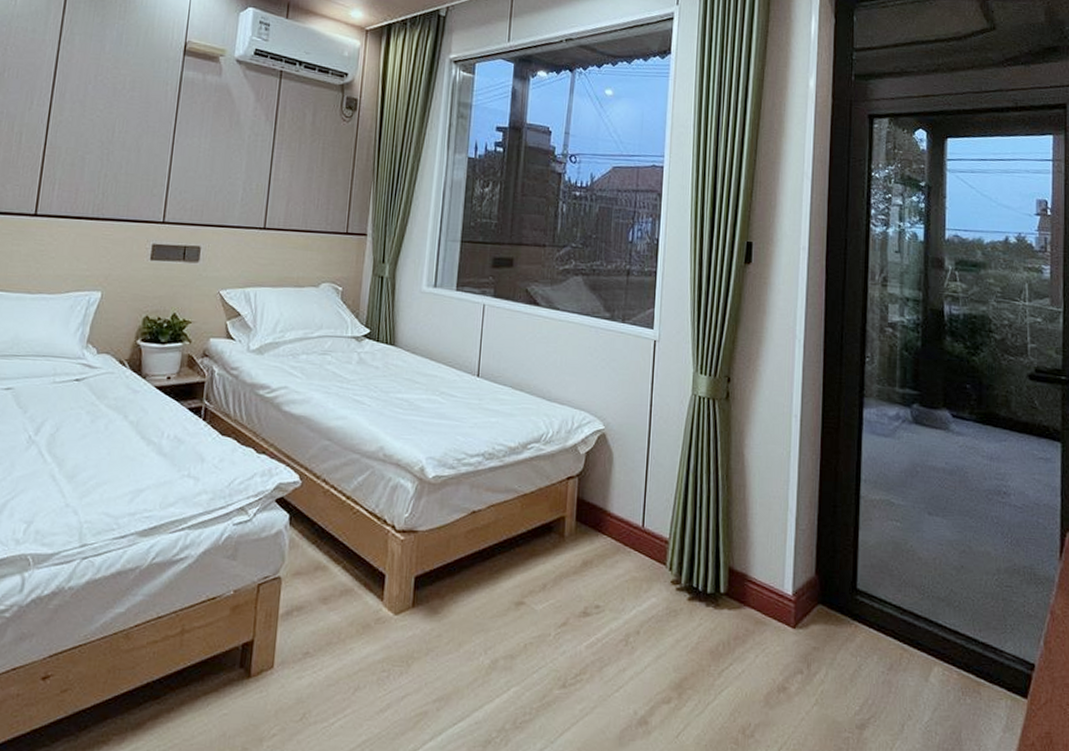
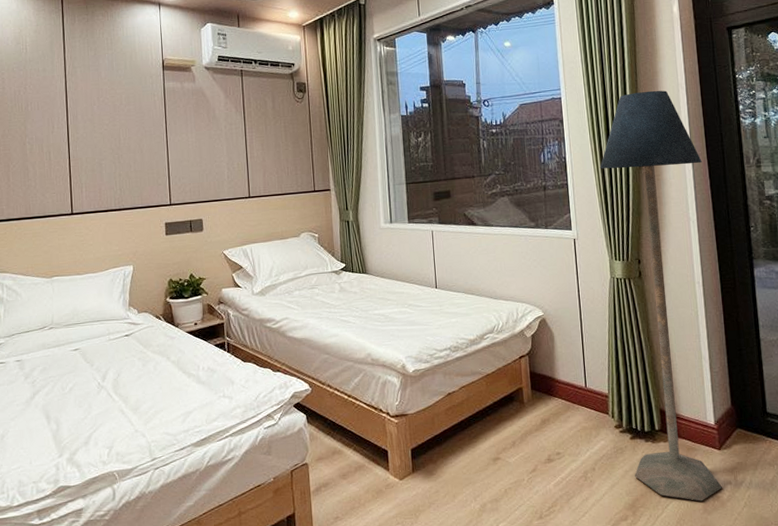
floor lamp: none [687,174,819,691] -> present [600,90,722,502]

